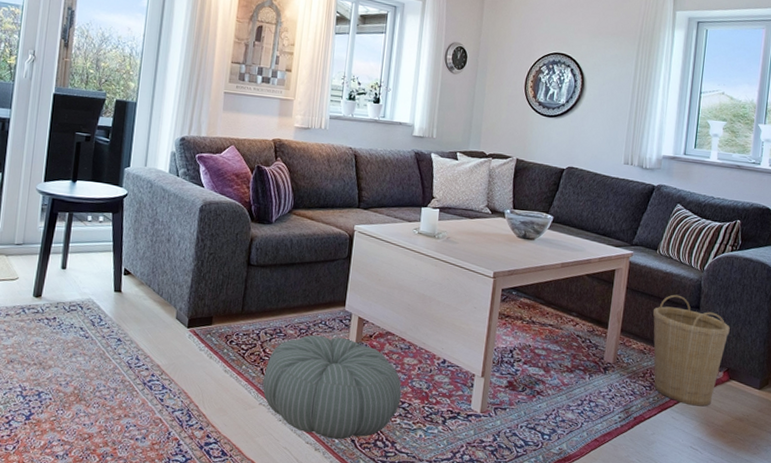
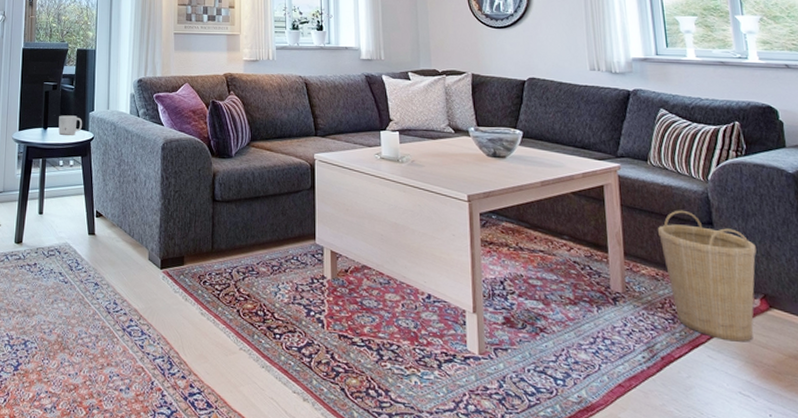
mug: none [89,168,117,191] -> present [58,115,83,136]
pouf: present [263,335,402,440] -> none [240,272,388,389]

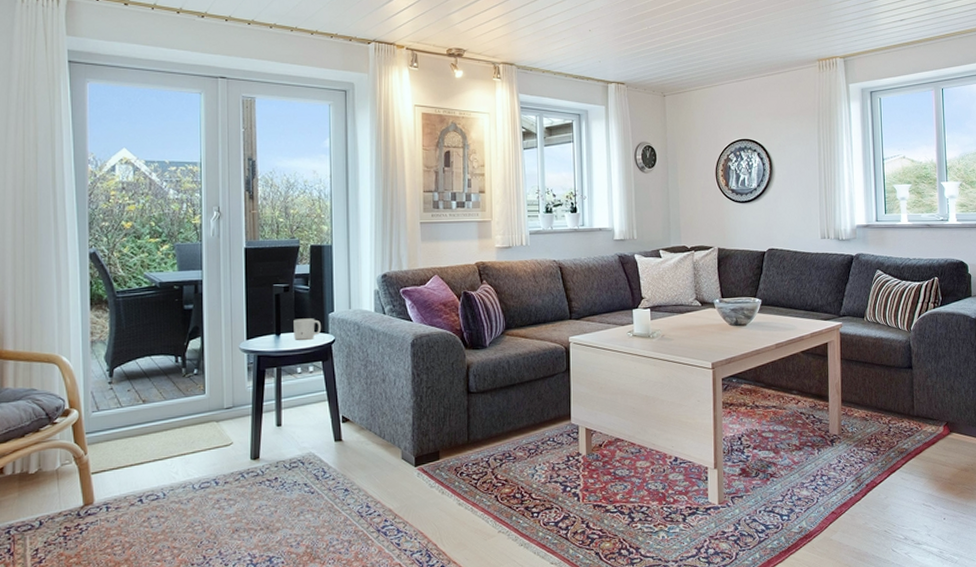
basket: present [658,210,757,342] -> none [870,358,943,464]

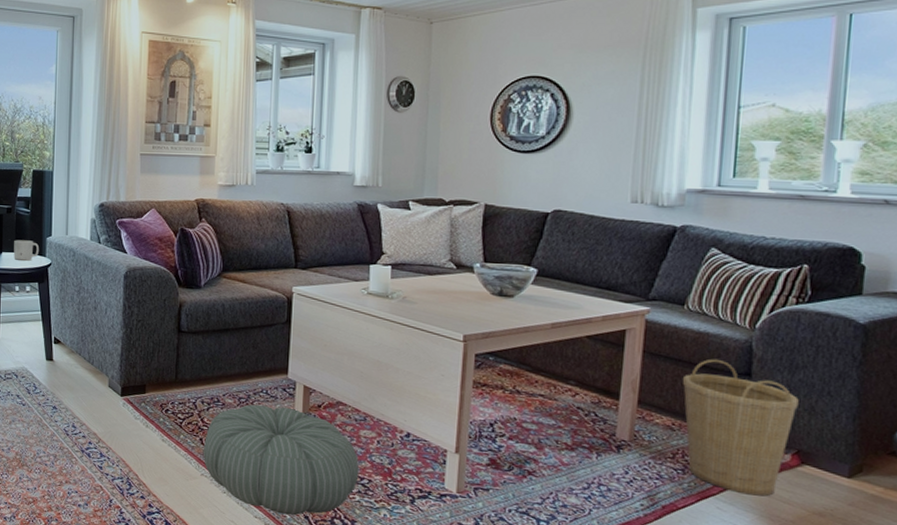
pouf: none [498,451,639,556] -> present [203,404,360,516]
basket: none [870,358,943,464] -> present [683,359,799,496]

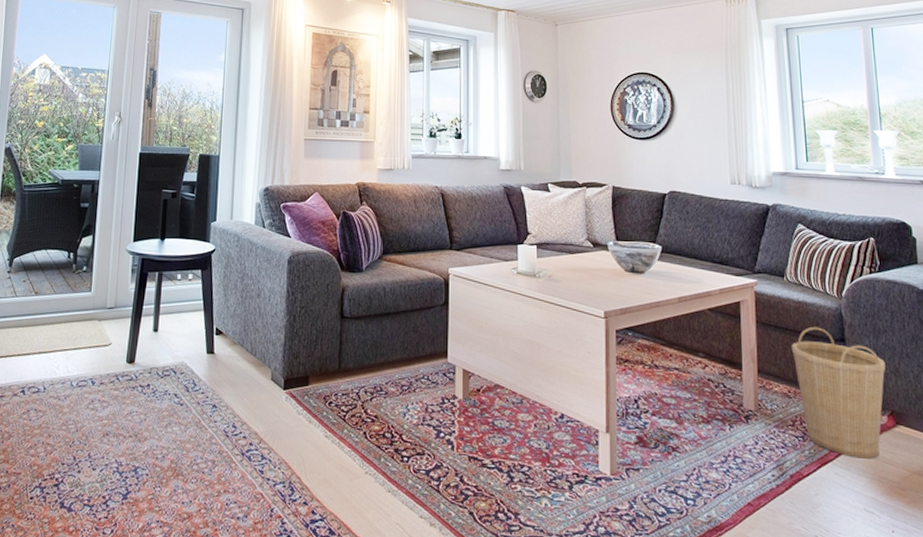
mug: present [14,240,40,262] -> none [177,225,204,248]
pouf: present [203,404,360,516] -> none [367,391,519,512]

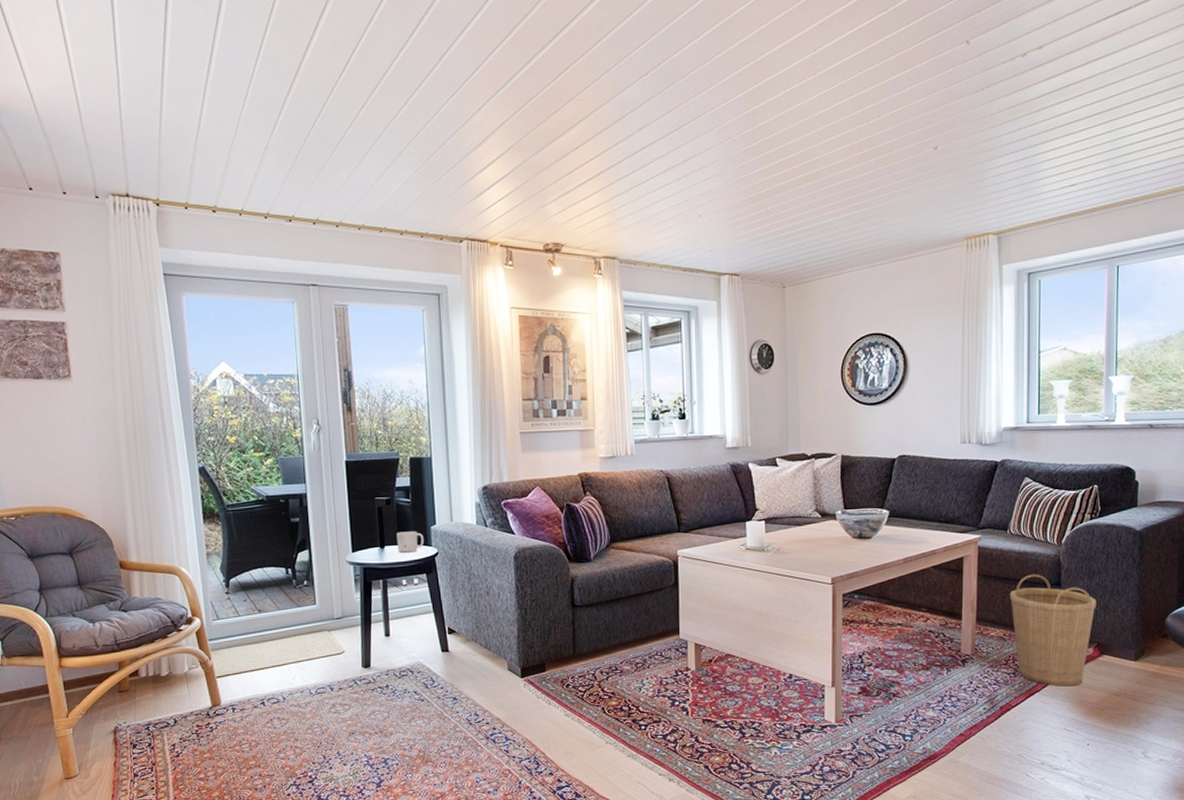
mug: none [177,225,204,248] -> present [396,531,425,554]

